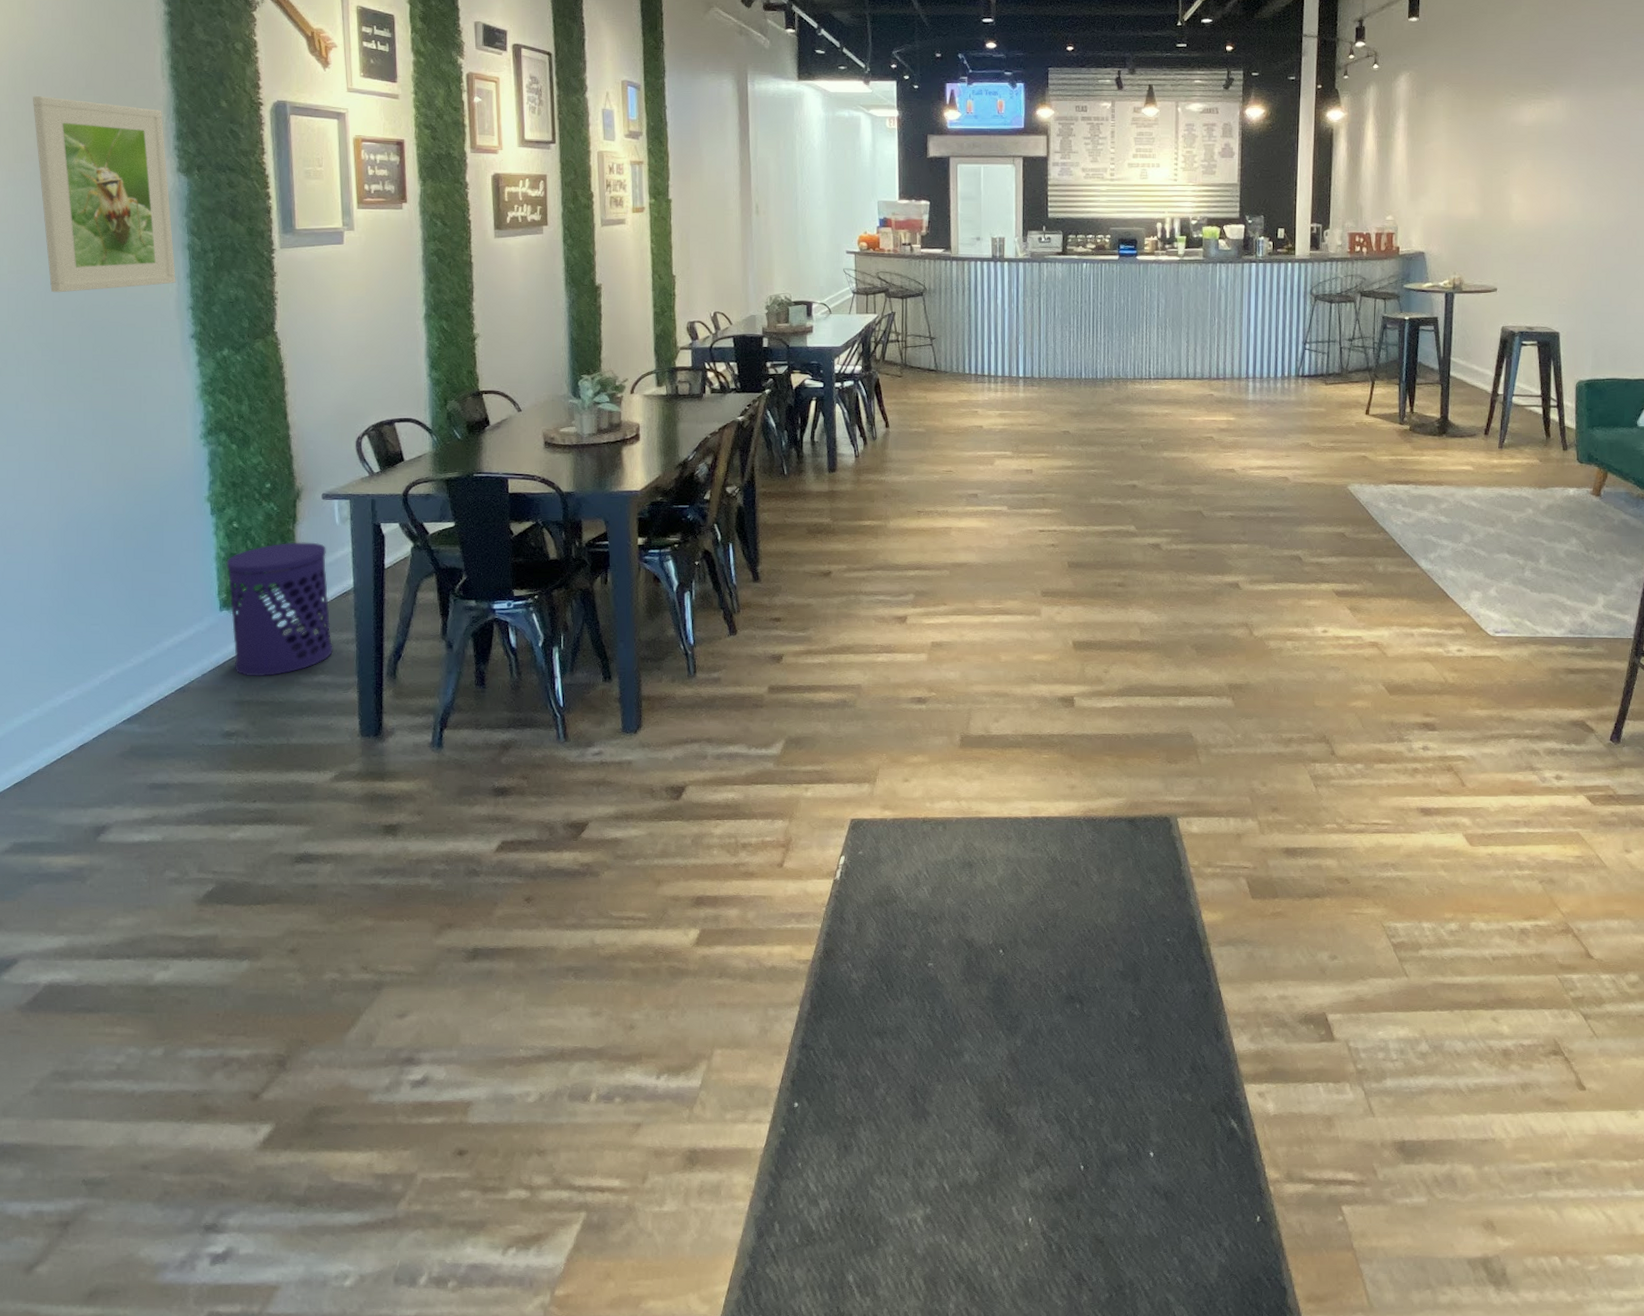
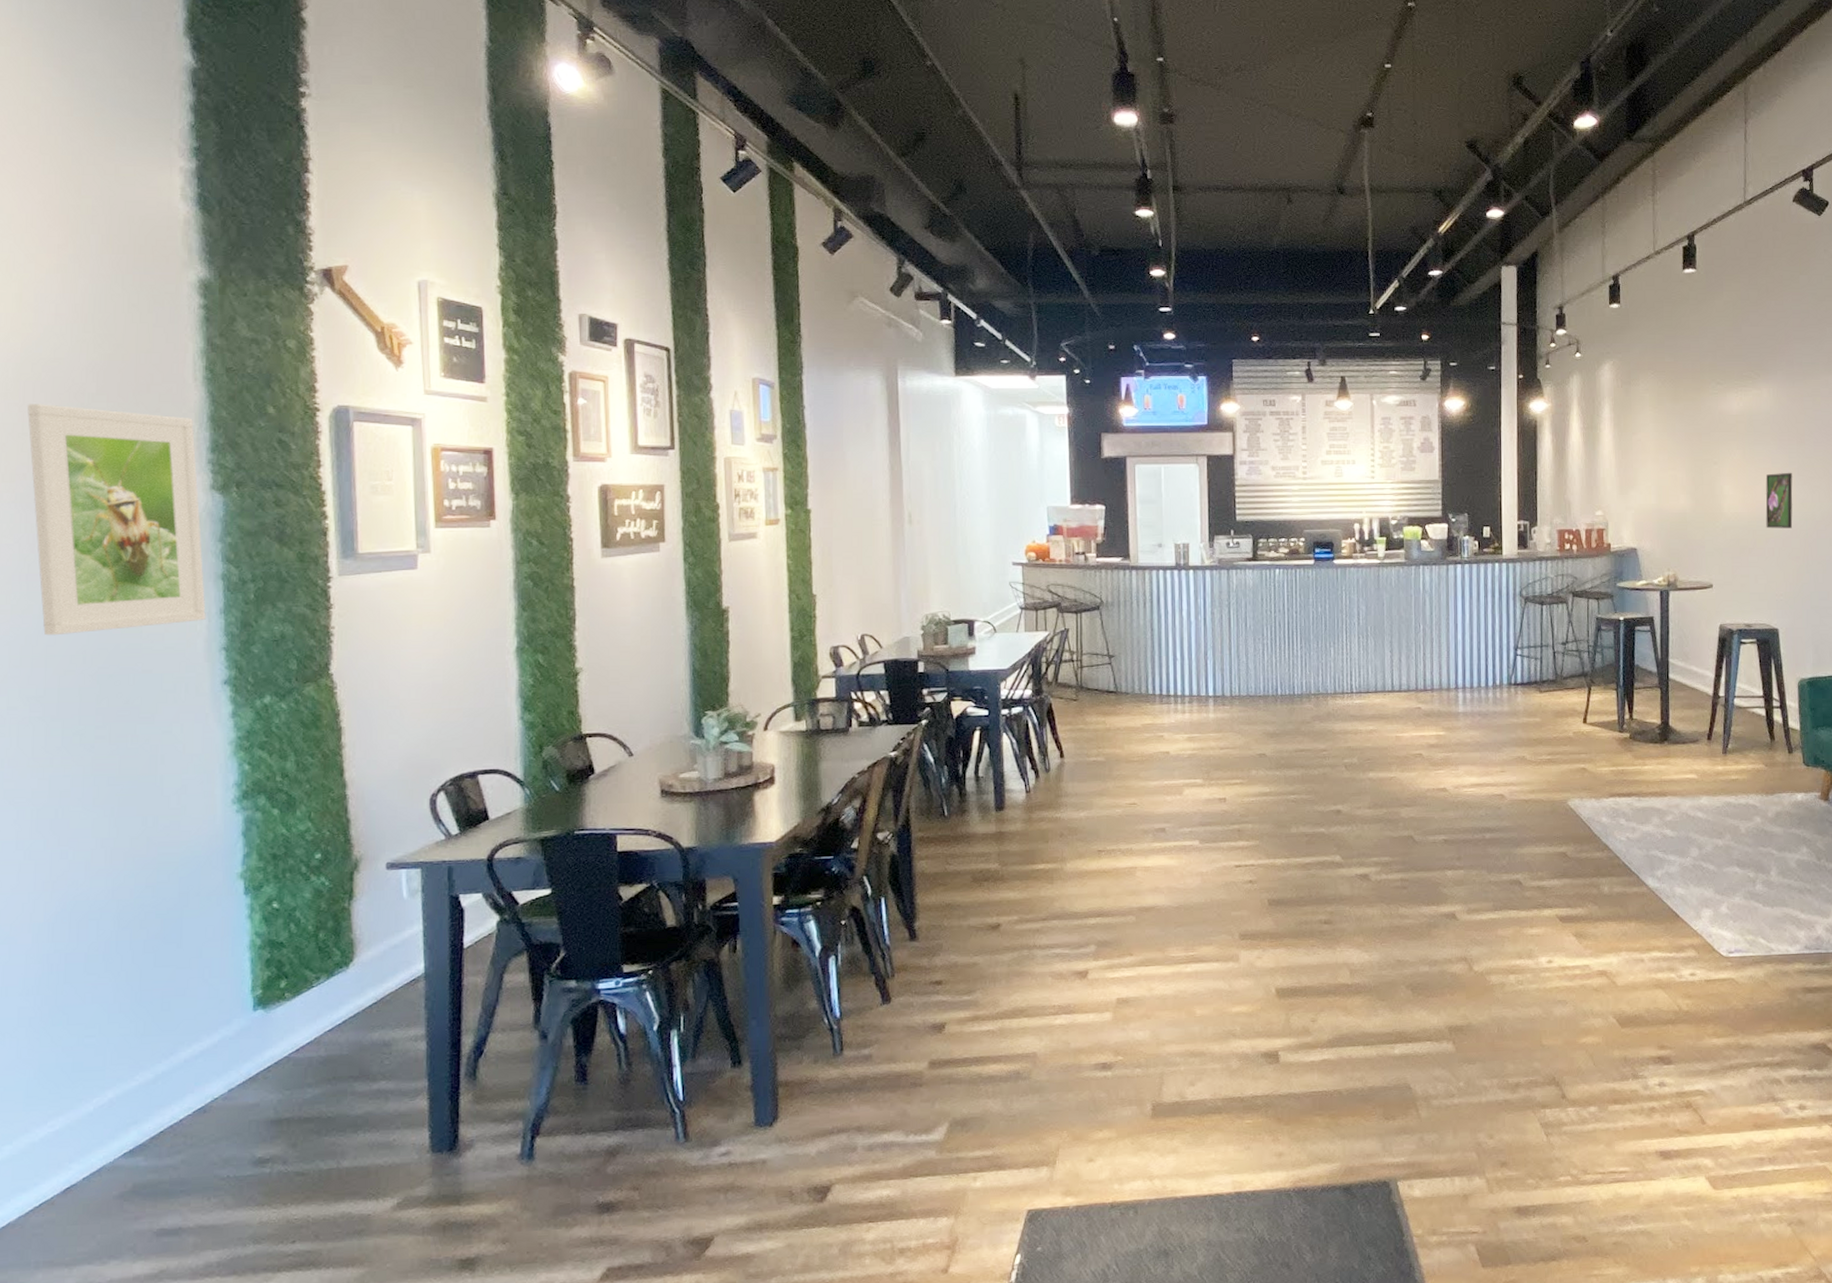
waste bin: present [226,542,334,677] -> none [263,921,398,1089]
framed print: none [1552,182,1581,237] -> present [1765,472,1793,529]

